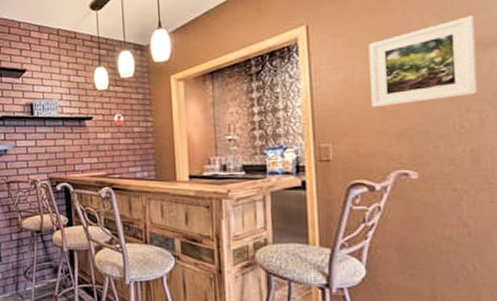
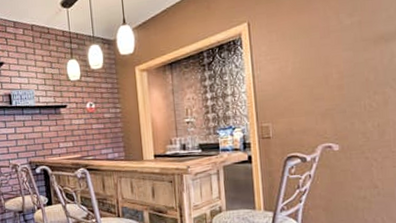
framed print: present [368,15,477,107] -> none [298,15,382,92]

